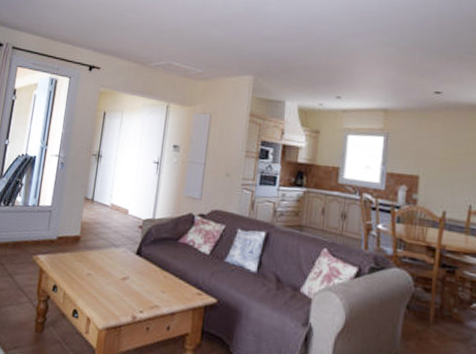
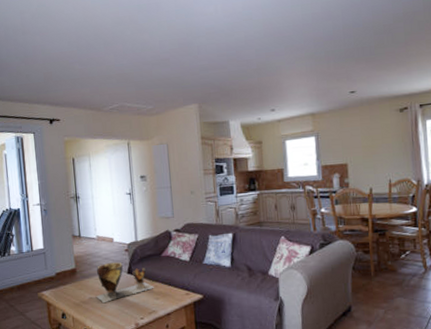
clay pot: none [95,237,162,284] -> present [96,262,154,304]

